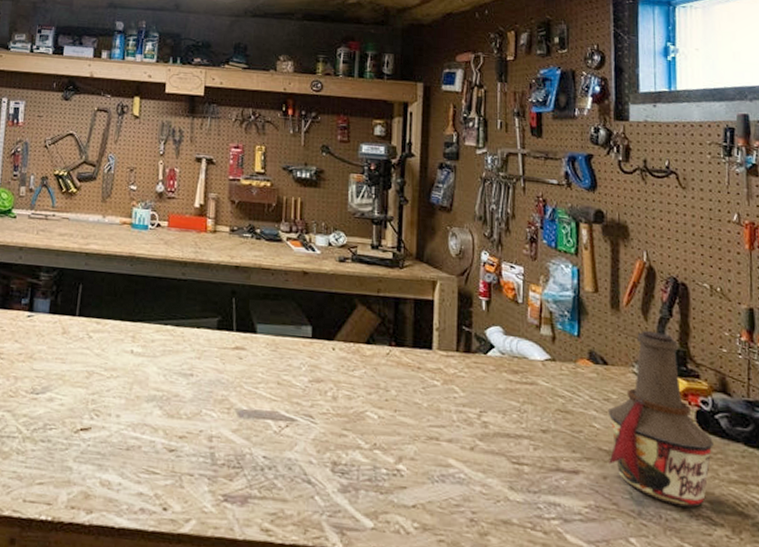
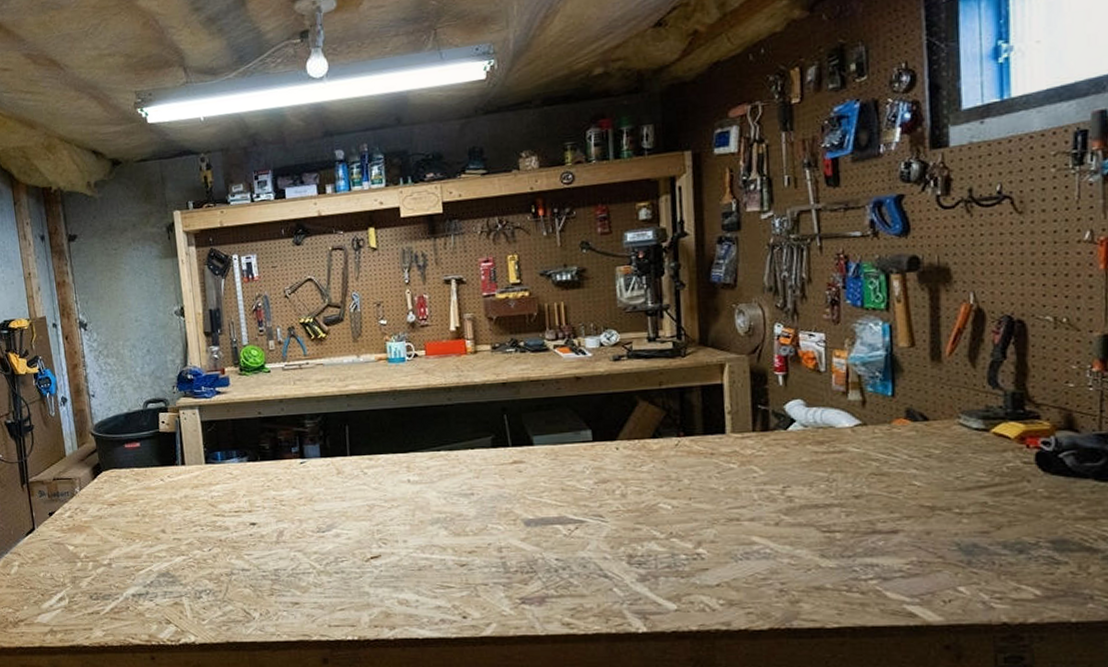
bottle: present [609,330,715,508] -> none [931,377,1058,550]

